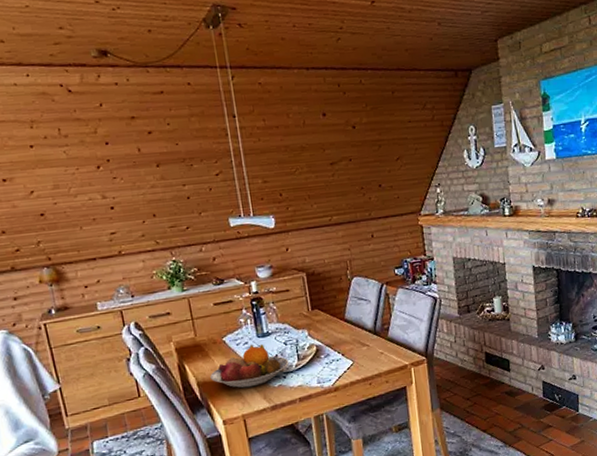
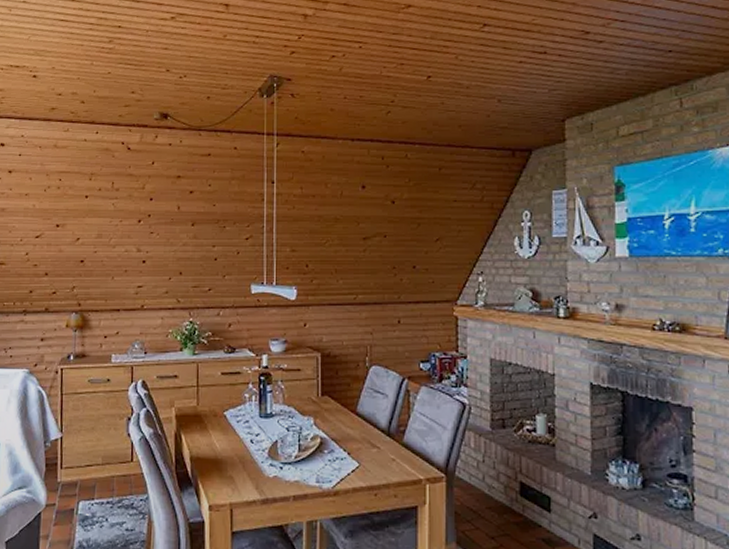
fruit bowl: present [210,344,289,389] -> none [204,423,288,473]

